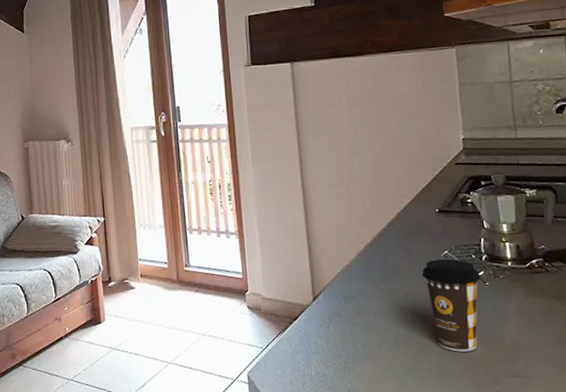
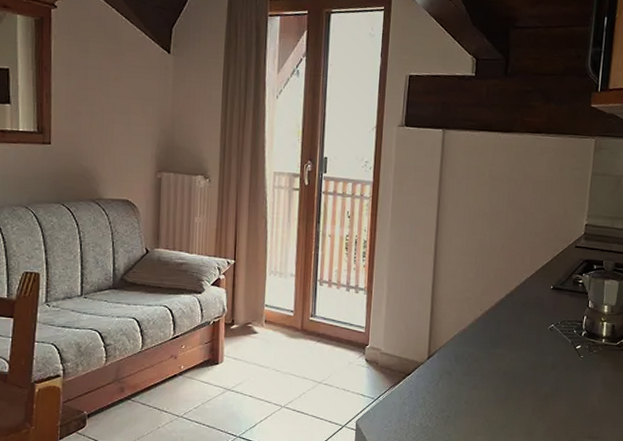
coffee cup: present [422,258,481,352] -> none [529,331,578,414]

